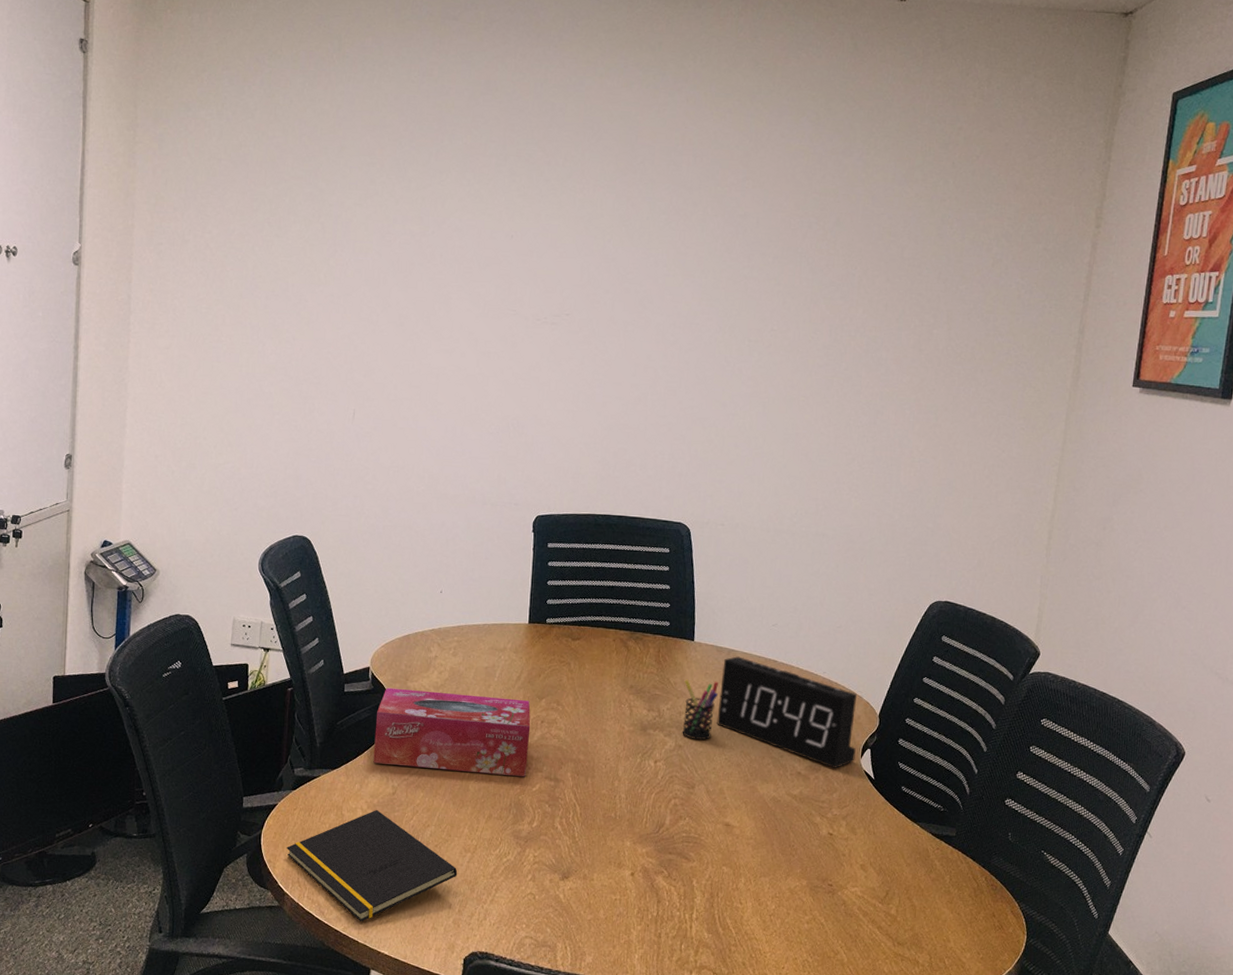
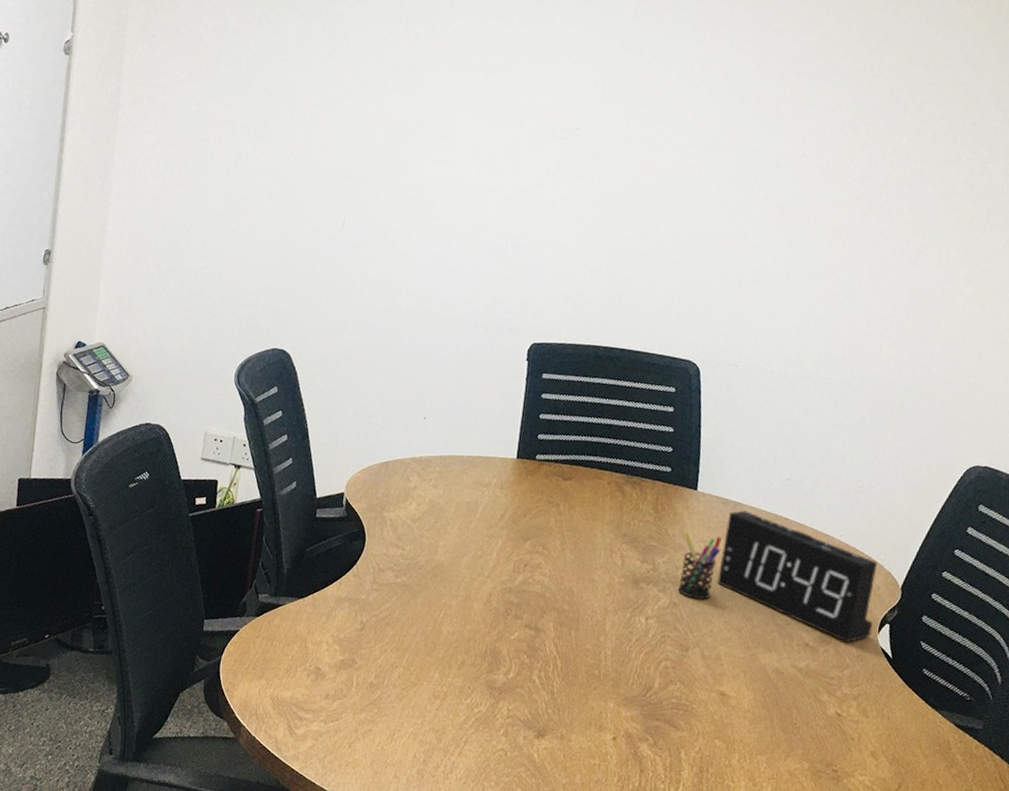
notepad: present [287,810,458,922] -> none [246,645,425,763]
tissue box: present [373,687,531,777] -> none [342,516,514,624]

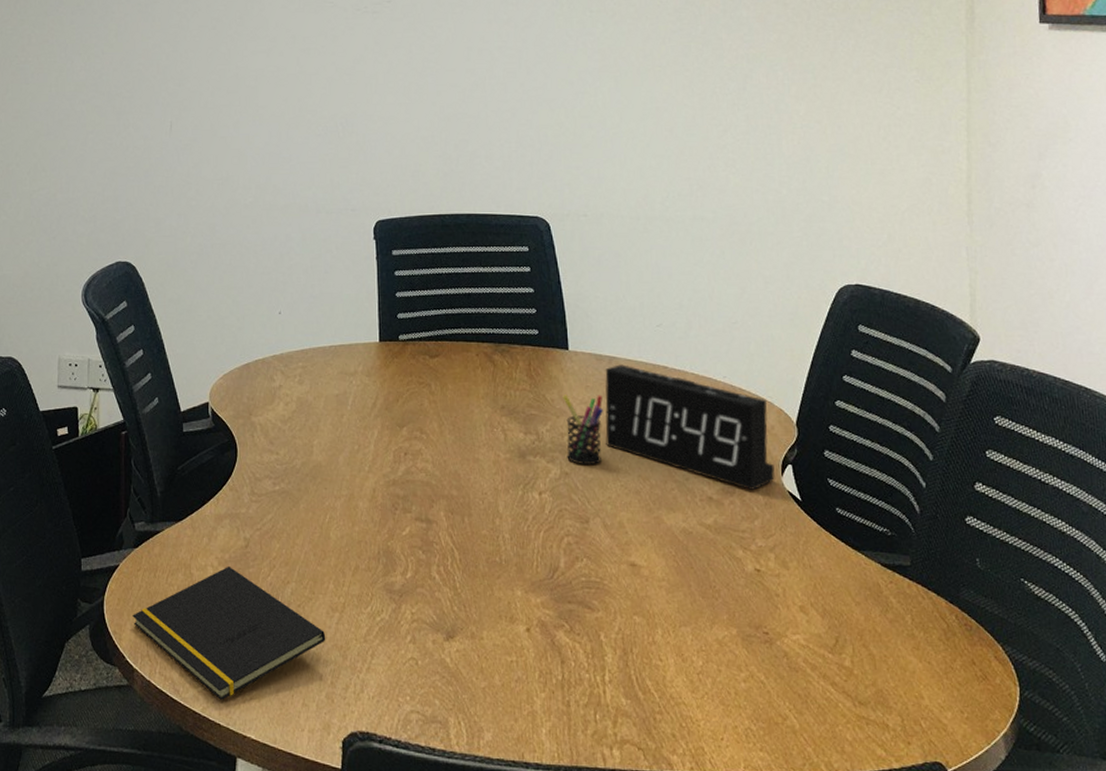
notepad: none [246,645,425,763] -> present [133,567,326,700]

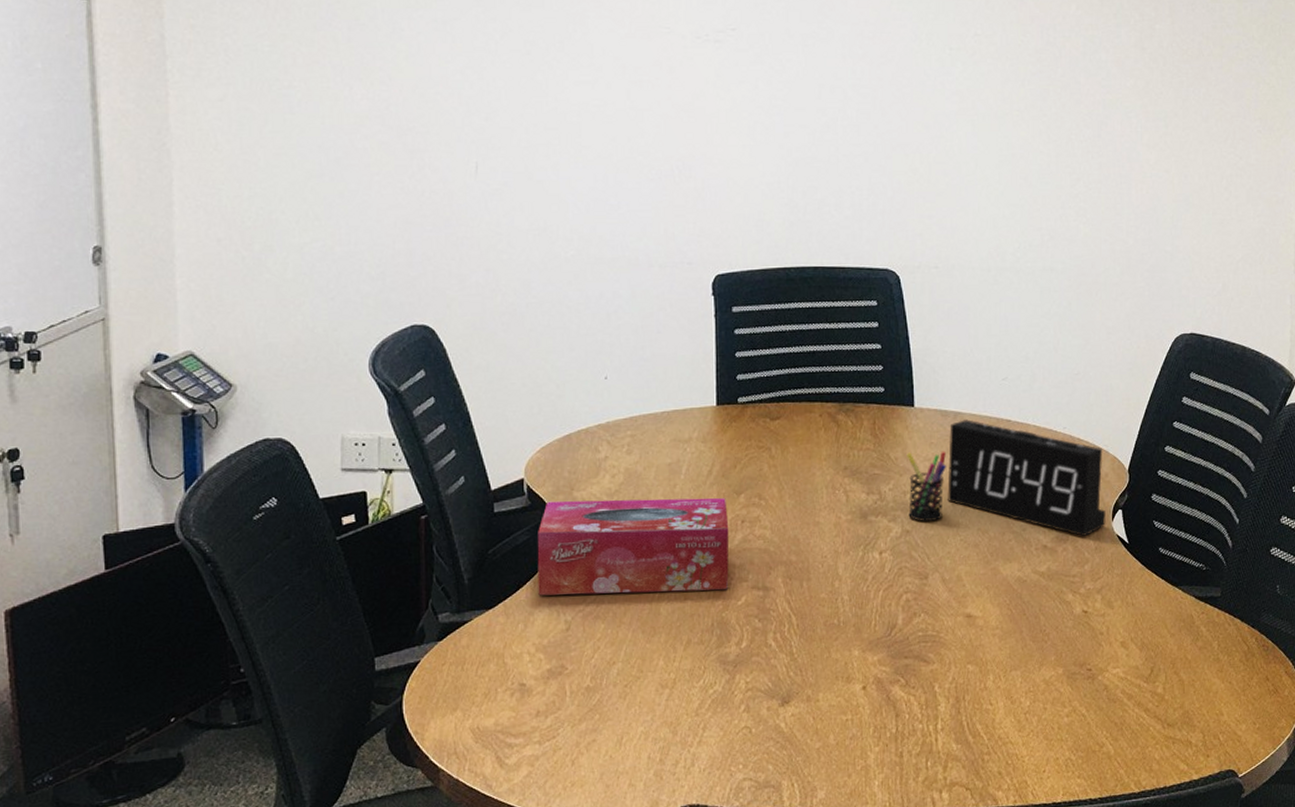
notepad: present [133,567,326,700] -> none [437,652,655,790]
tissue box: none [220,424,394,520] -> present [537,498,730,596]

